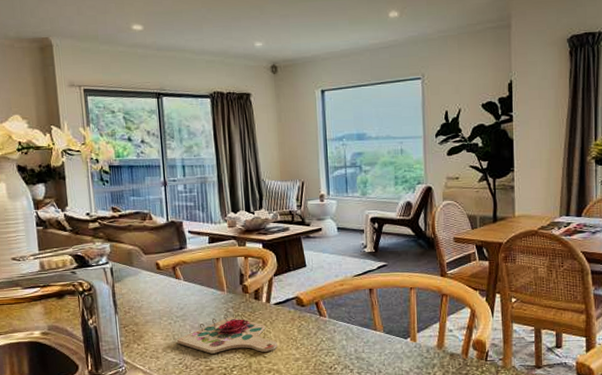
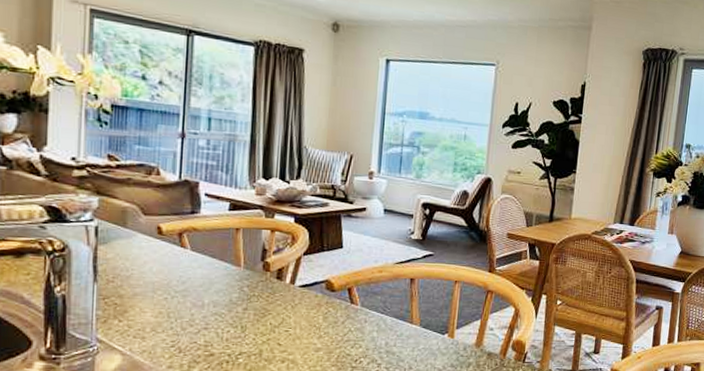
cutting board: present [177,314,277,354] -> none [172,292,297,339]

